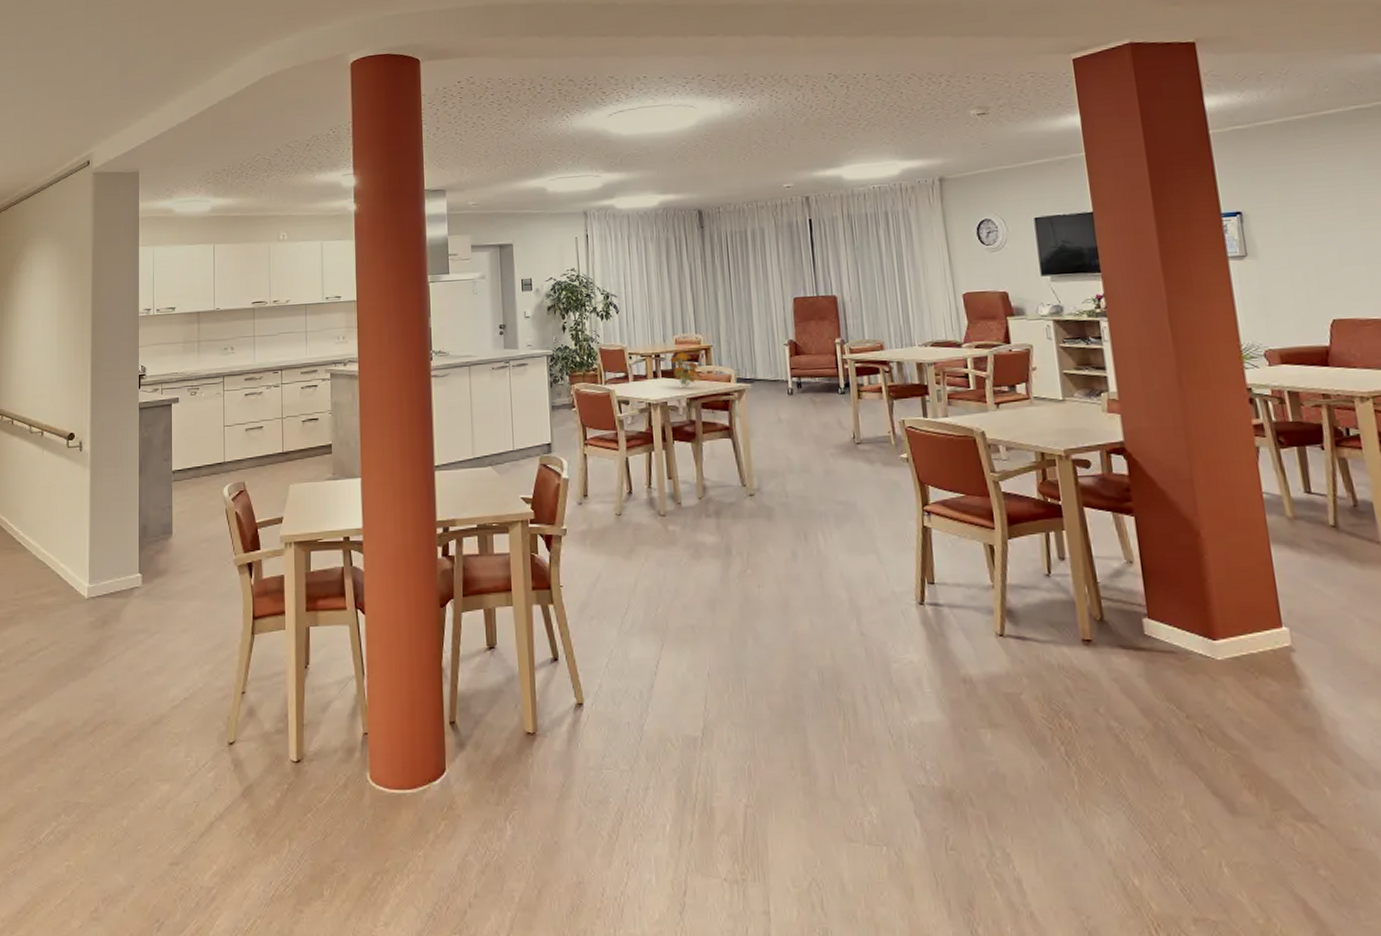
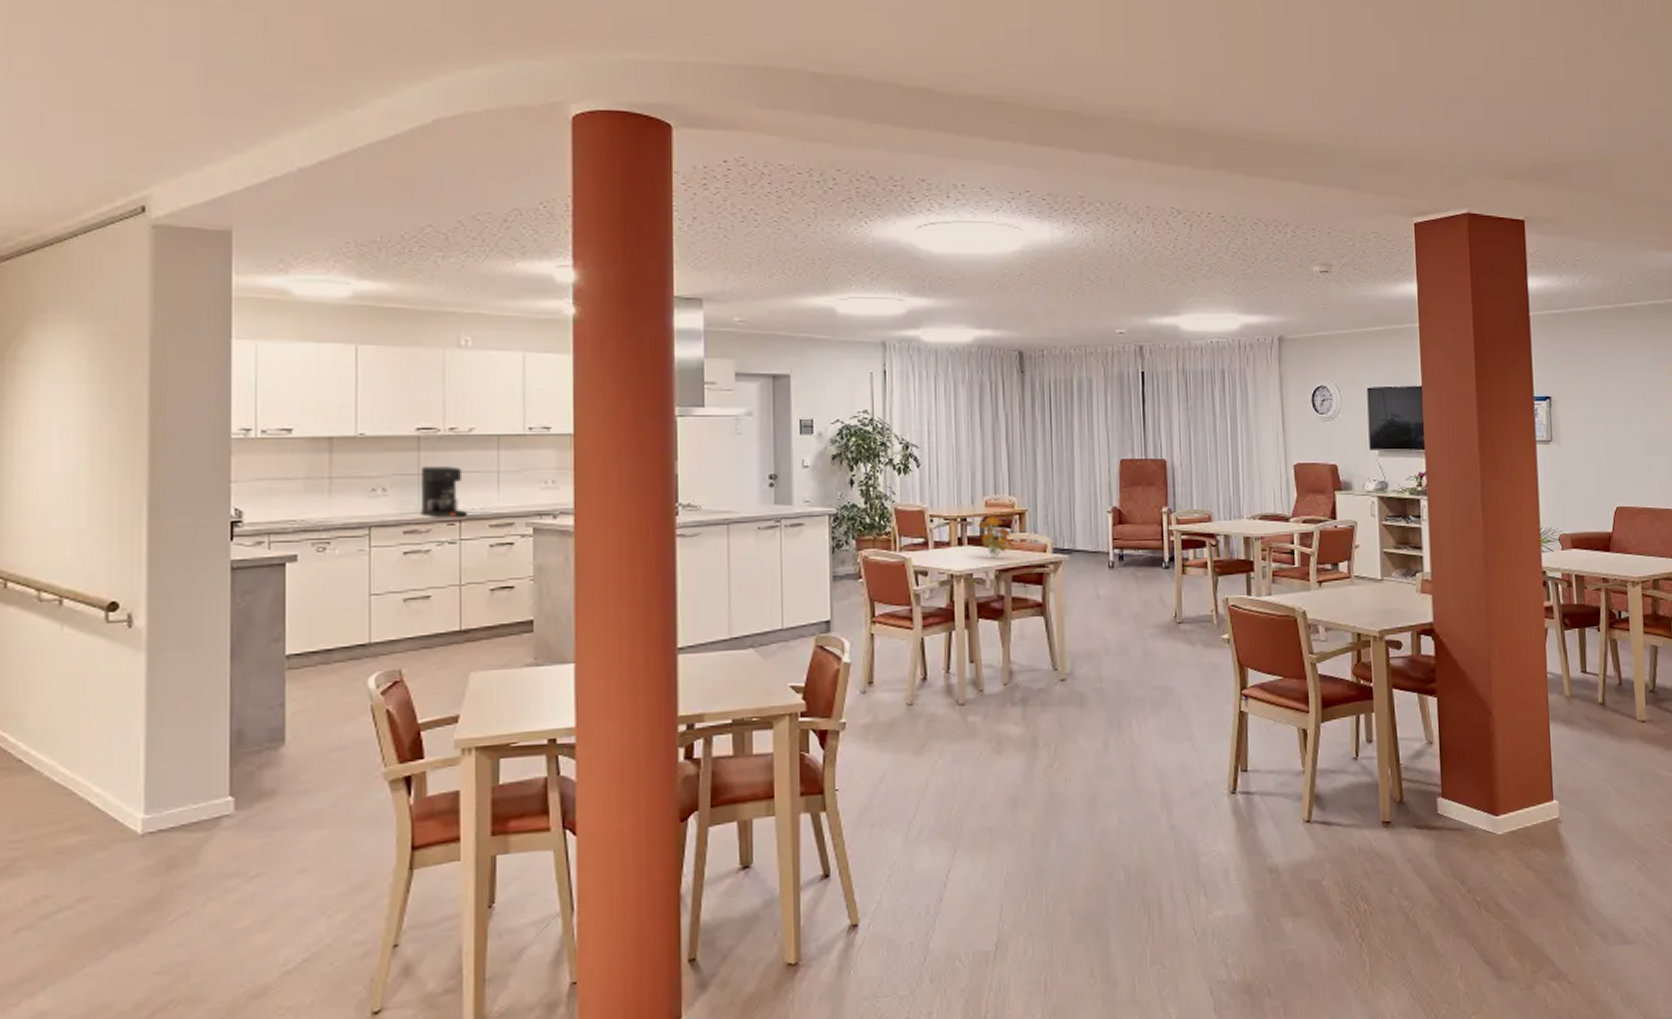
coffee maker: none [255,329,286,369] -> present [420,466,467,519]

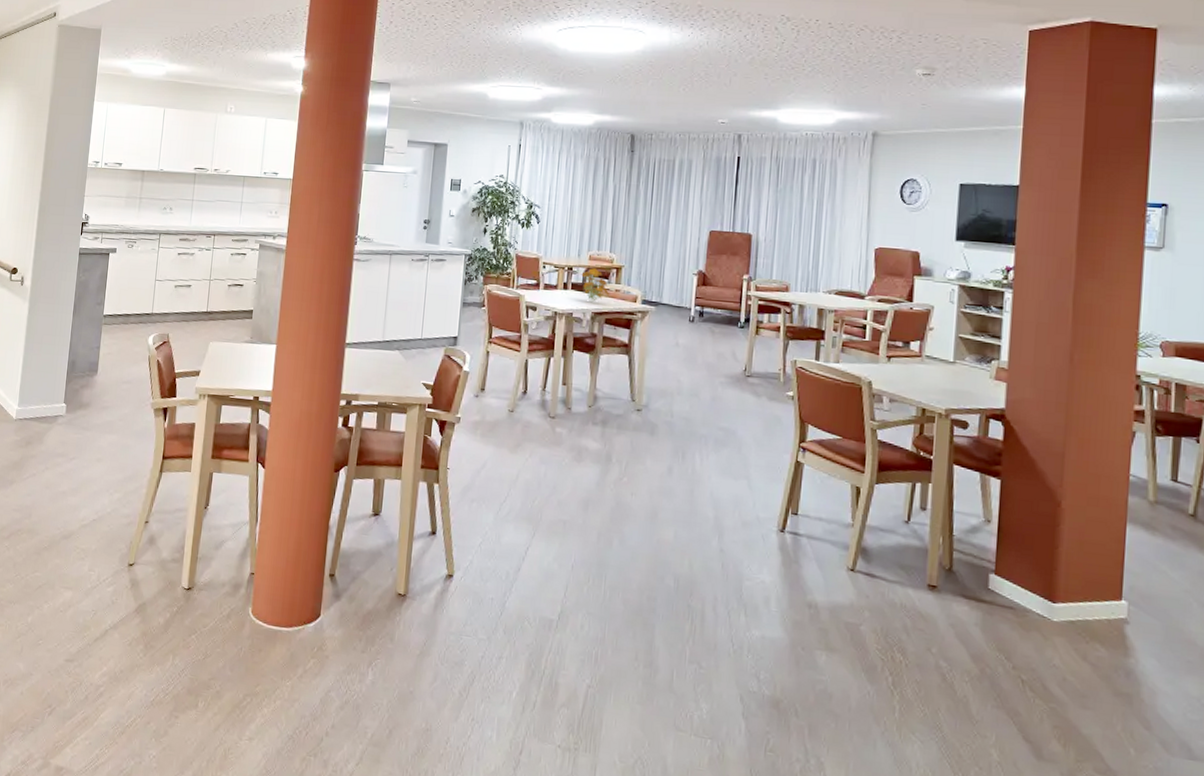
coffee maker: present [420,466,467,519] -> none [190,195,220,233]

